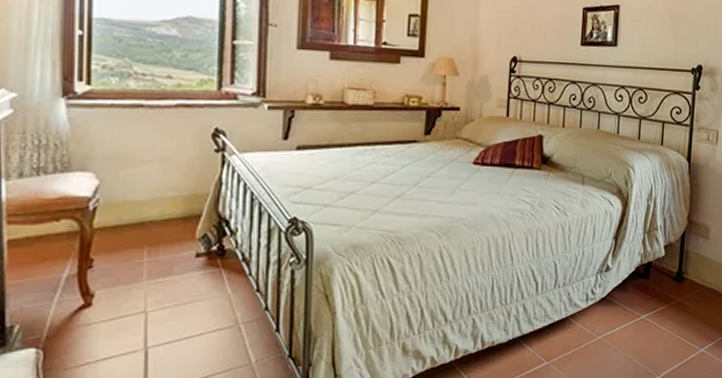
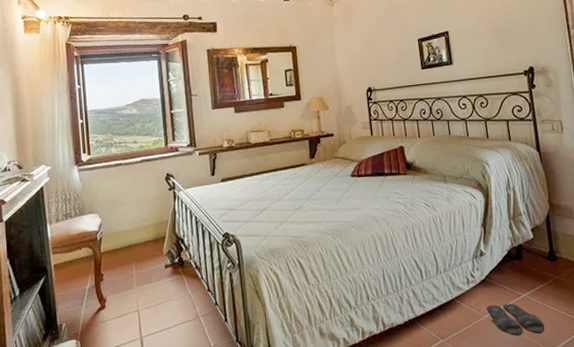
slippers: none [601,325,657,361] -> present [487,303,545,337]

